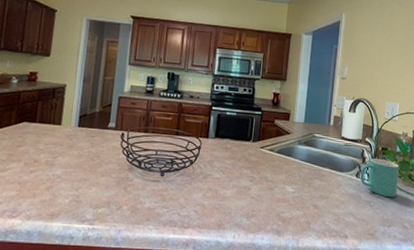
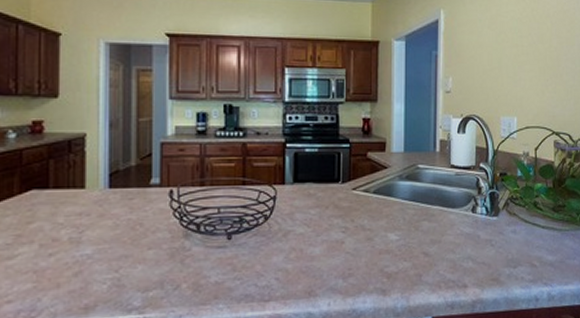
mug: present [360,158,399,198] -> none [477,187,522,233]

